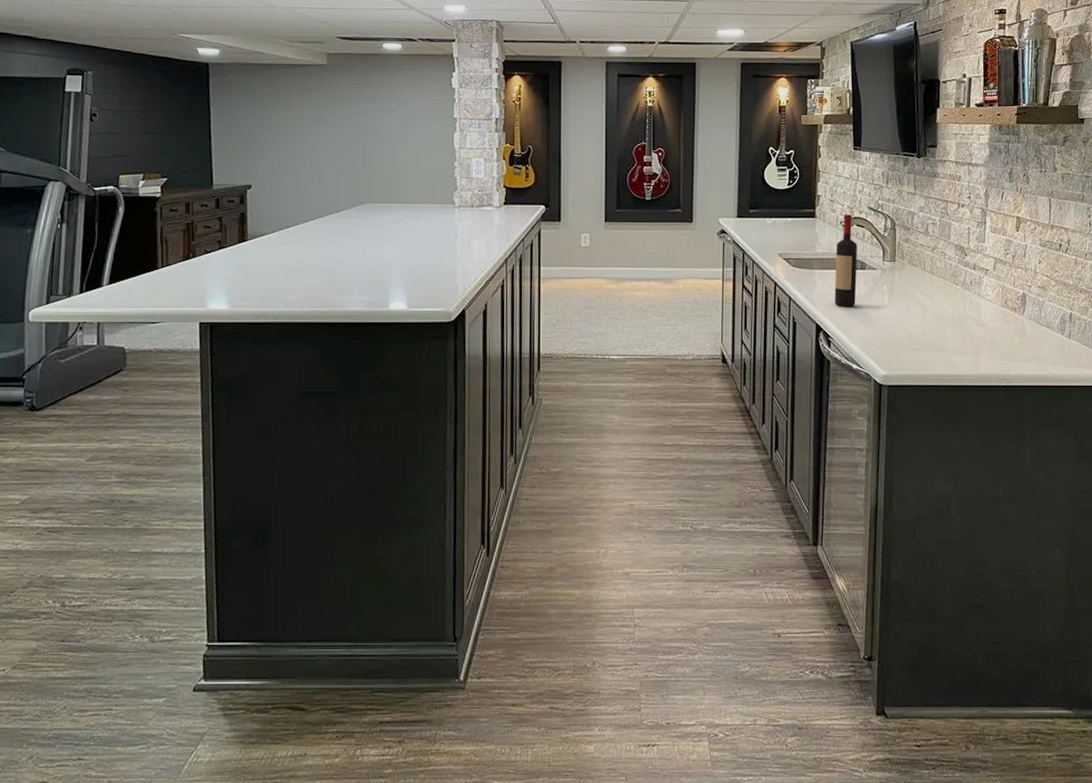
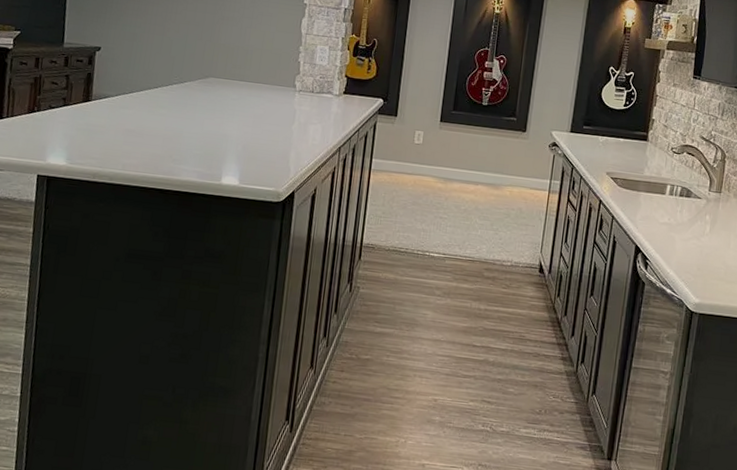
wine bottle: present [834,214,858,306] -> none [656,141,686,232]

